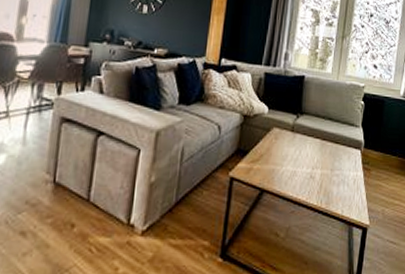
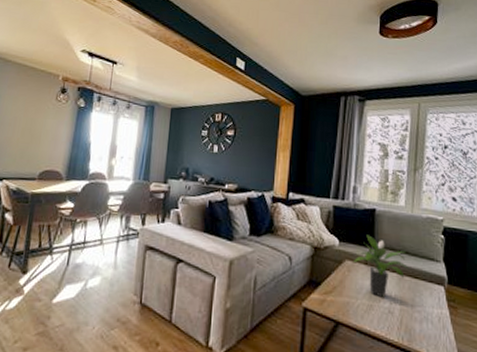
potted plant: none [281,102,331,164] -> present [354,234,409,298]

